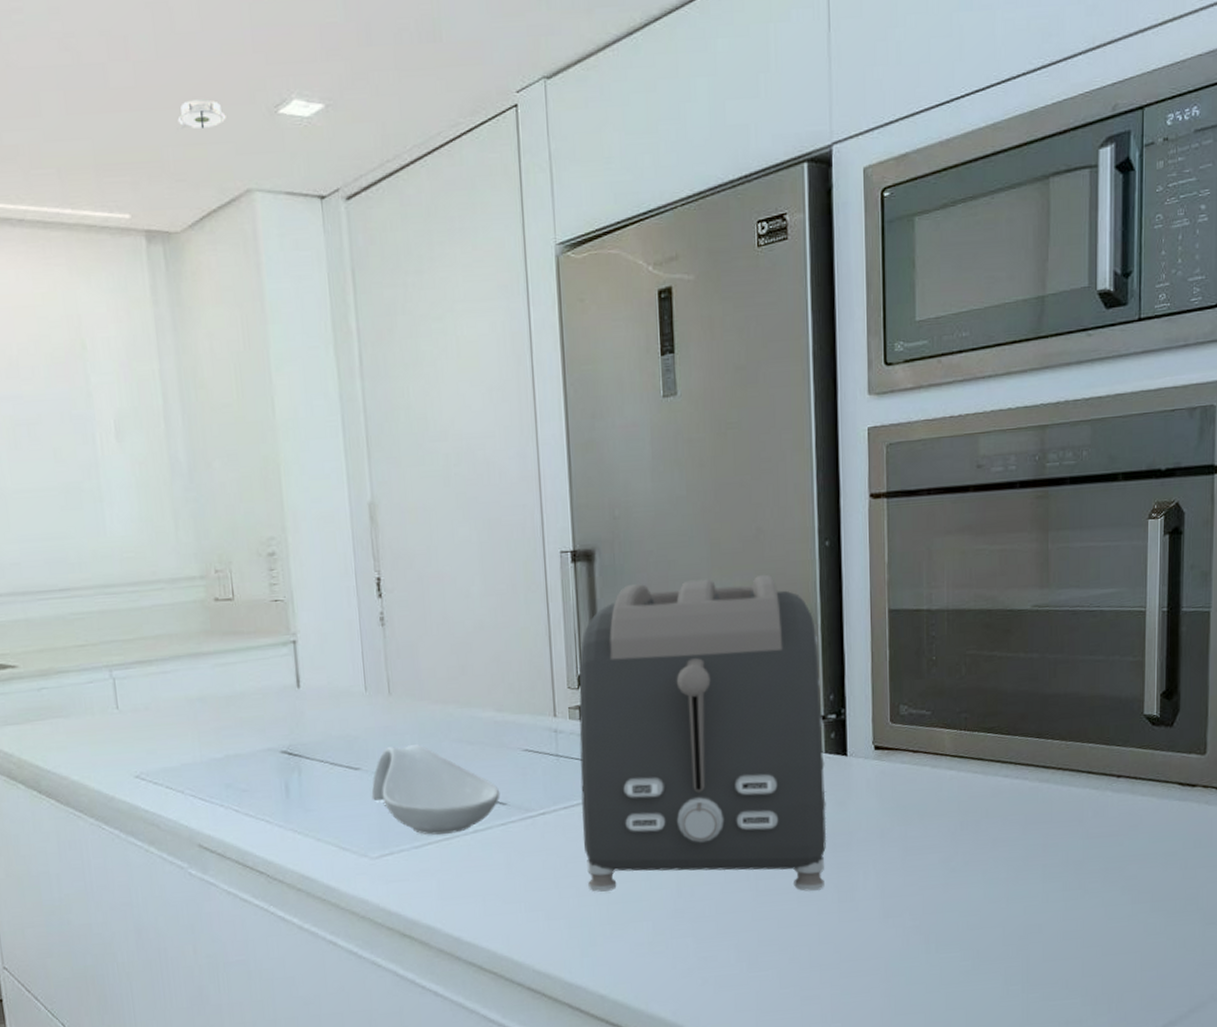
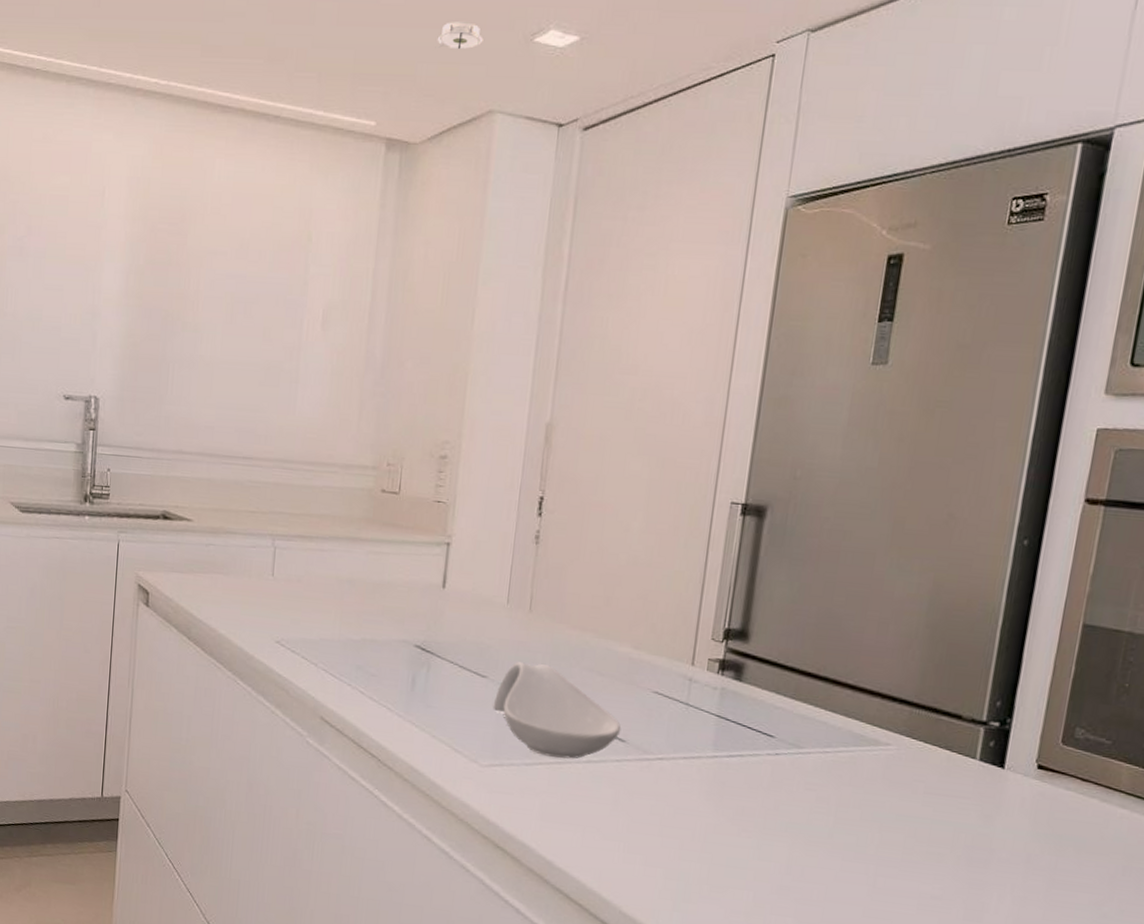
toaster: present [579,575,826,892] -> none [693,548,995,902]

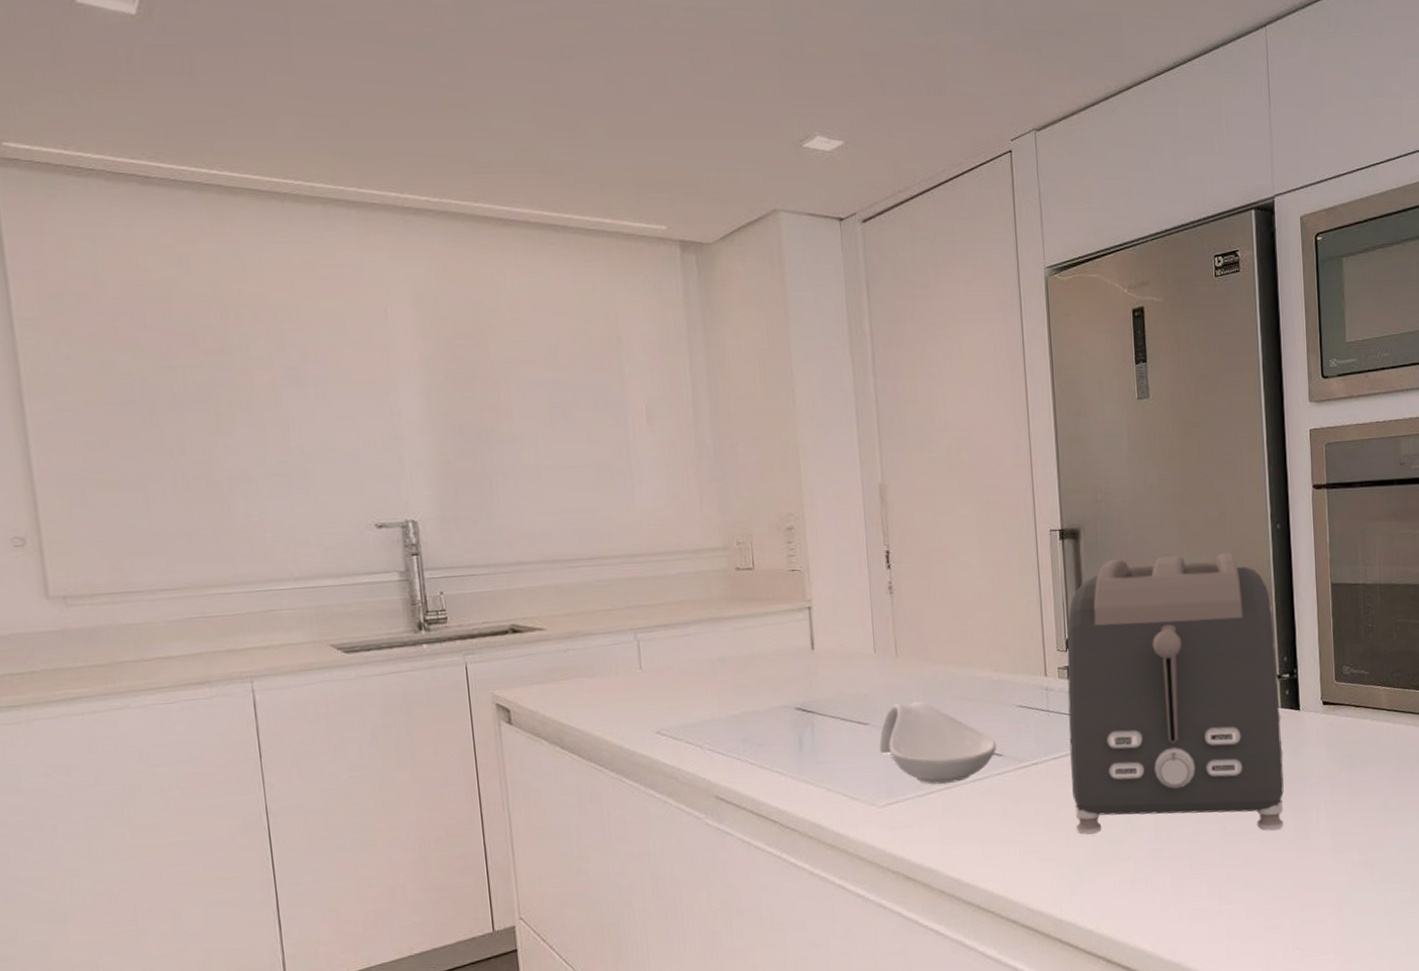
smoke detector: present [435,22,484,50] -> none [711,132,756,157]
toaster: none [693,548,995,902] -> present [1067,553,1284,835]

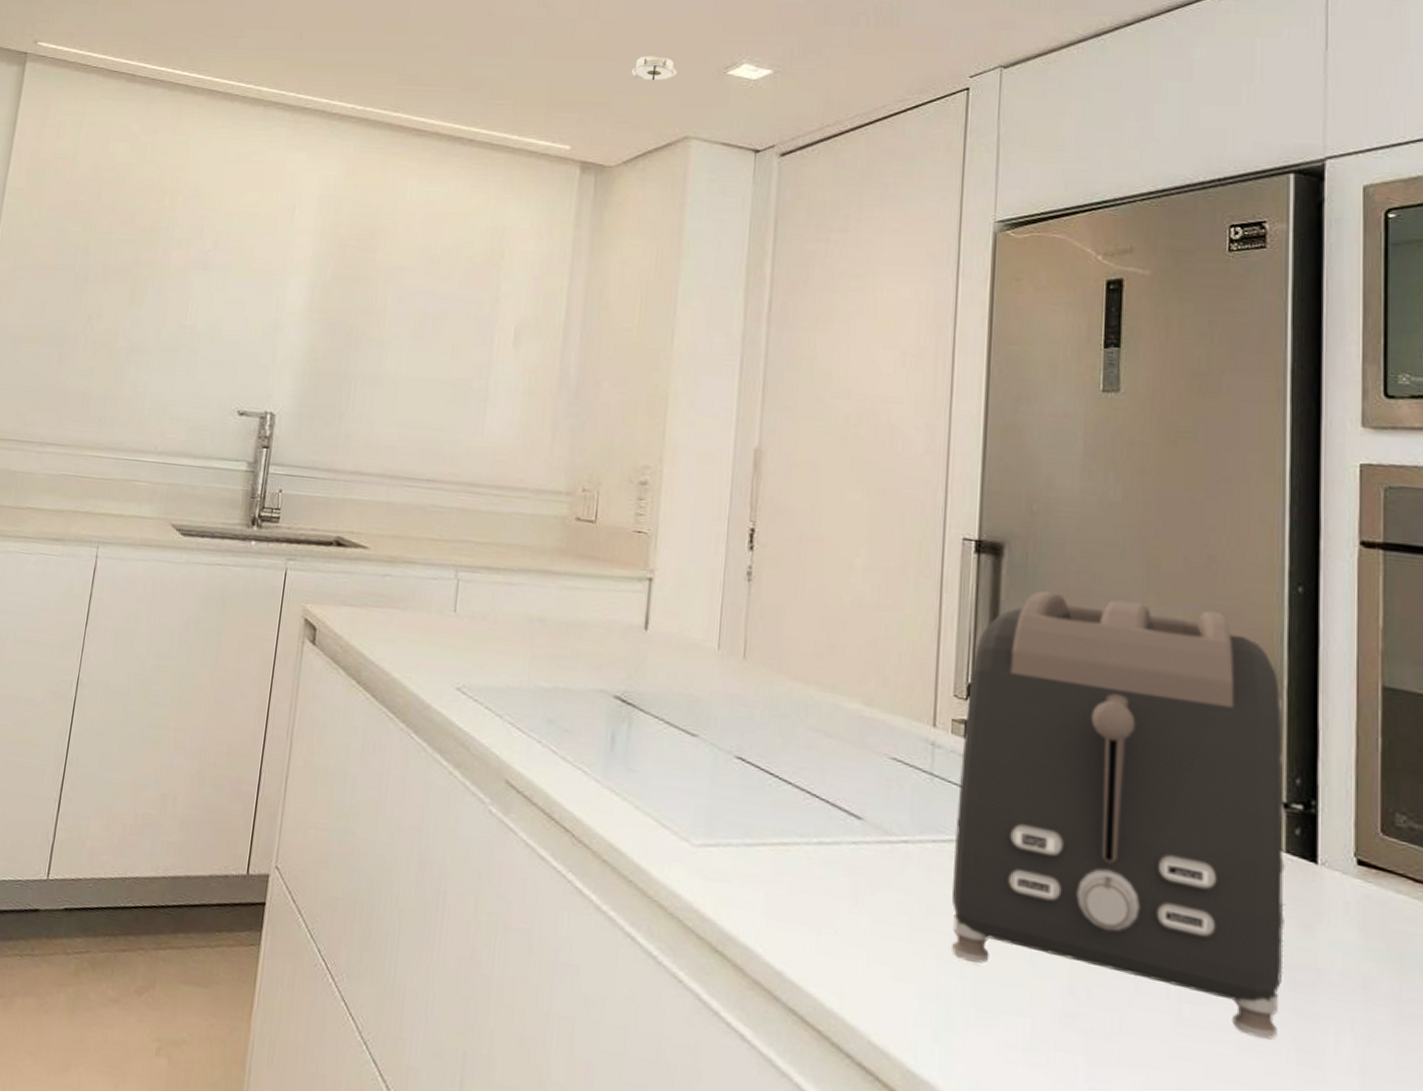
smoke detector: none [711,132,756,157] -> present [629,56,677,81]
spoon rest: present [879,701,997,785] -> none [705,718,857,840]

